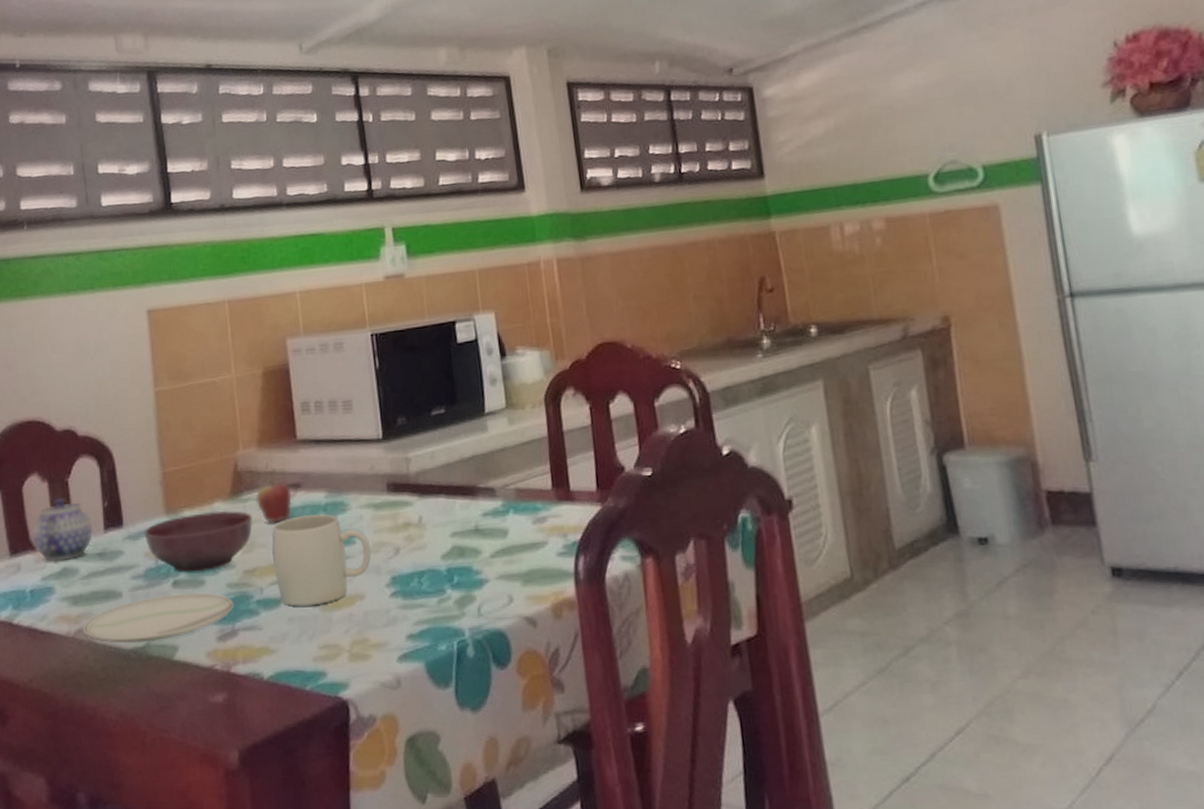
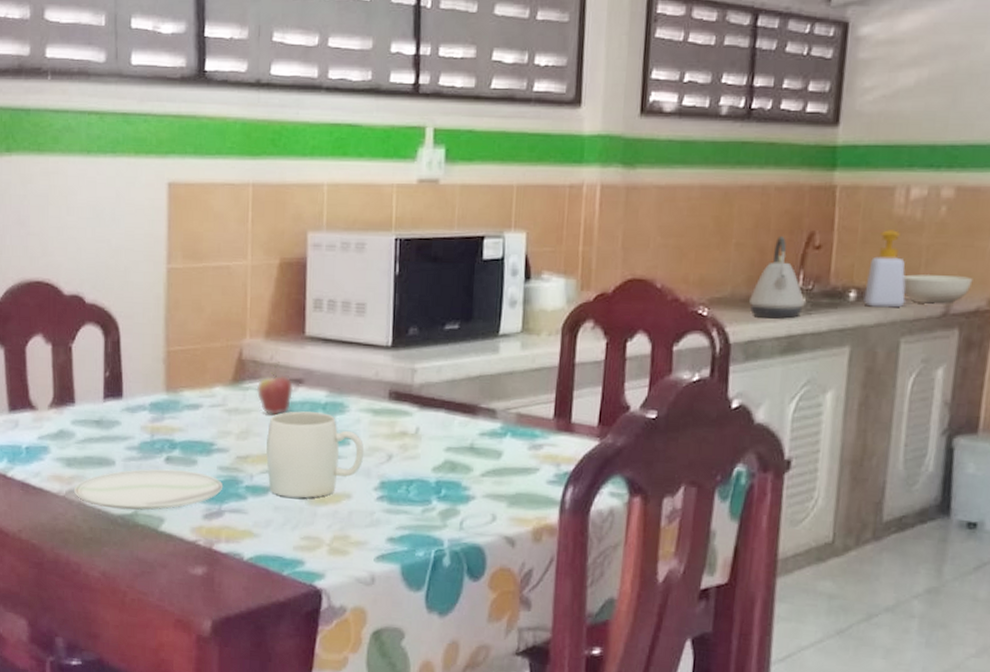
teapot: present [31,497,94,561] -> none [32,361,93,423]
bowl: present [144,510,253,572] -> none [142,395,251,452]
kettle: none [717,284,770,364] -> present [749,235,804,319]
soap bottle: none [822,265,864,340] -> present [863,230,906,309]
bowl: none [856,299,923,330] -> present [902,274,973,305]

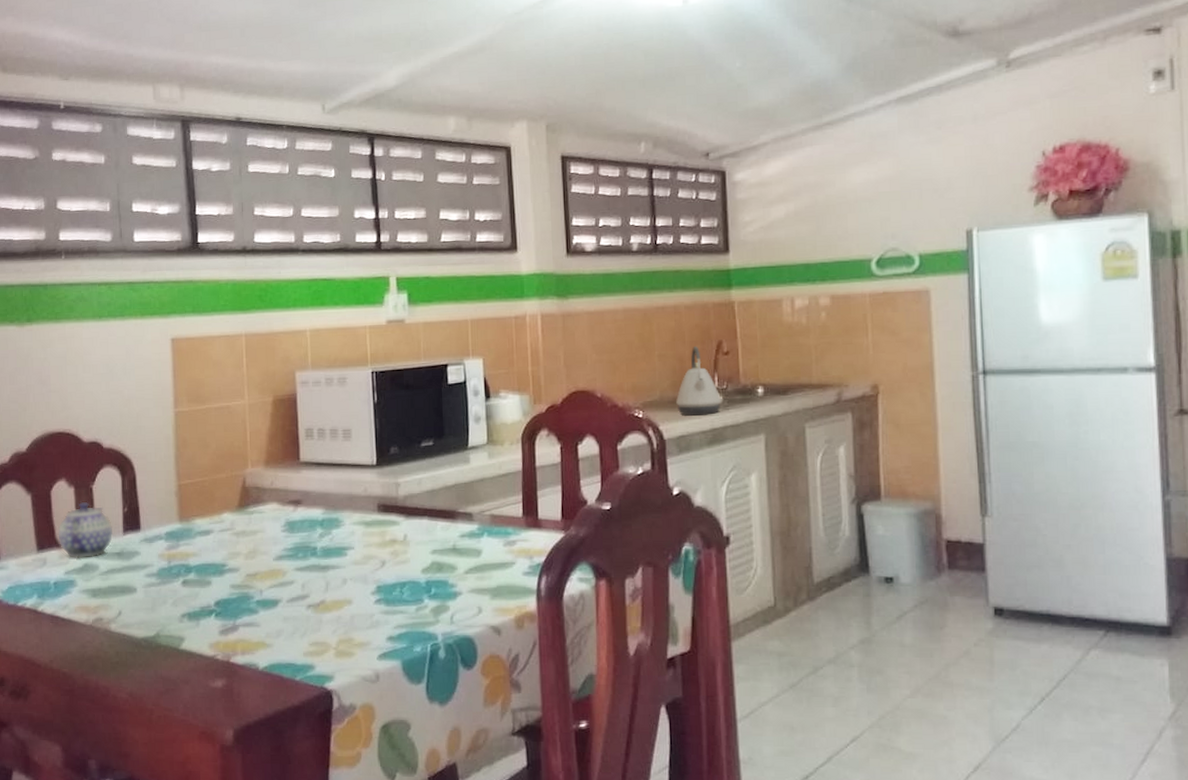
teapot: none [32,361,93,423] -> present [57,501,114,557]
plate: present [73,468,223,510] -> none [99,591,236,633]
fruit: present [256,362,294,415] -> none [260,486,294,534]
mug: present [266,411,365,499] -> none [272,528,360,608]
soap bottle: present [863,230,906,309] -> none [770,334,804,400]
bowl: present [902,274,973,305] -> none [799,368,857,393]

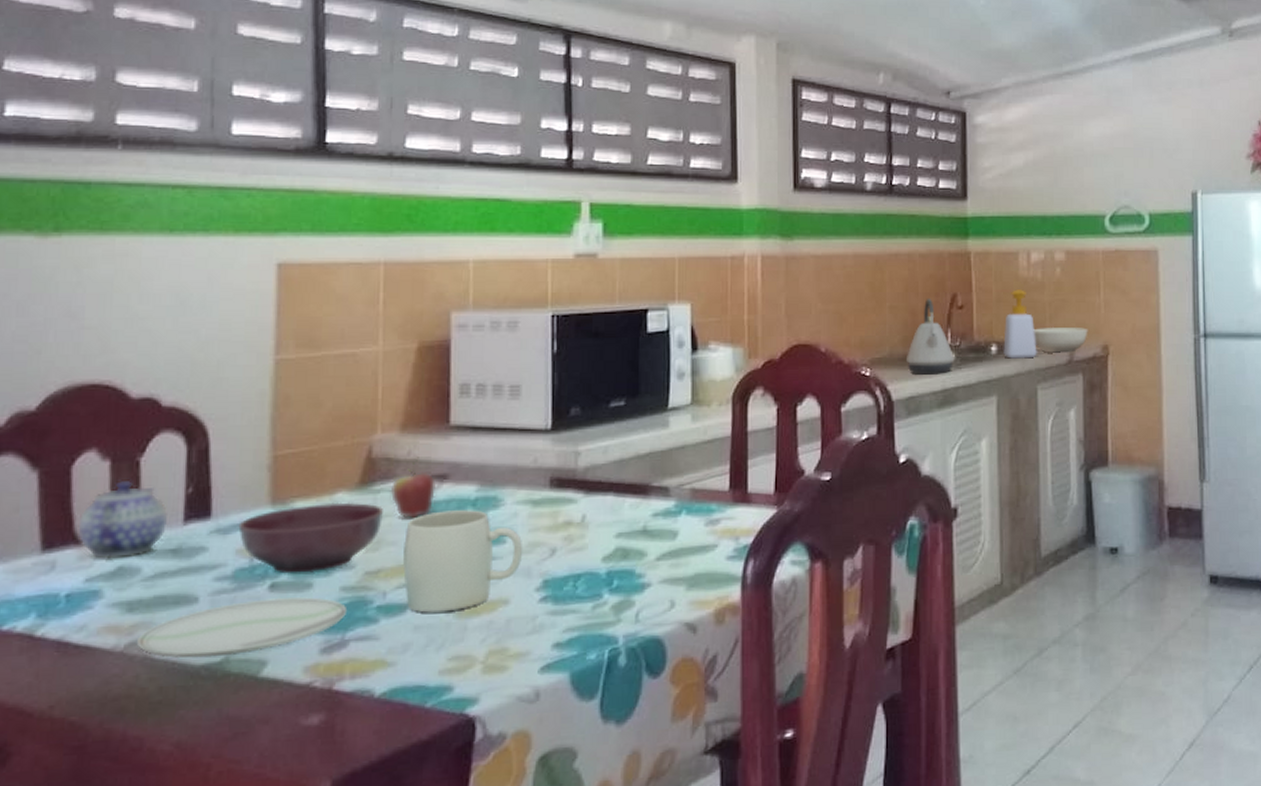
plate: none [99,591,236,633] -> present [136,597,348,658]
bowl: none [159,520,256,573] -> present [238,502,383,573]
fruit: none [260,486,294,534] -> present [390,457,437,518]
mug: none [272,528,360,608] -> present [403,510,523,613]
soap bottle: none [770,334,804,400] -> present [1003,289,1037,360]
bowl: none [799,368,857,393] -> present [1033,327,1088,353]

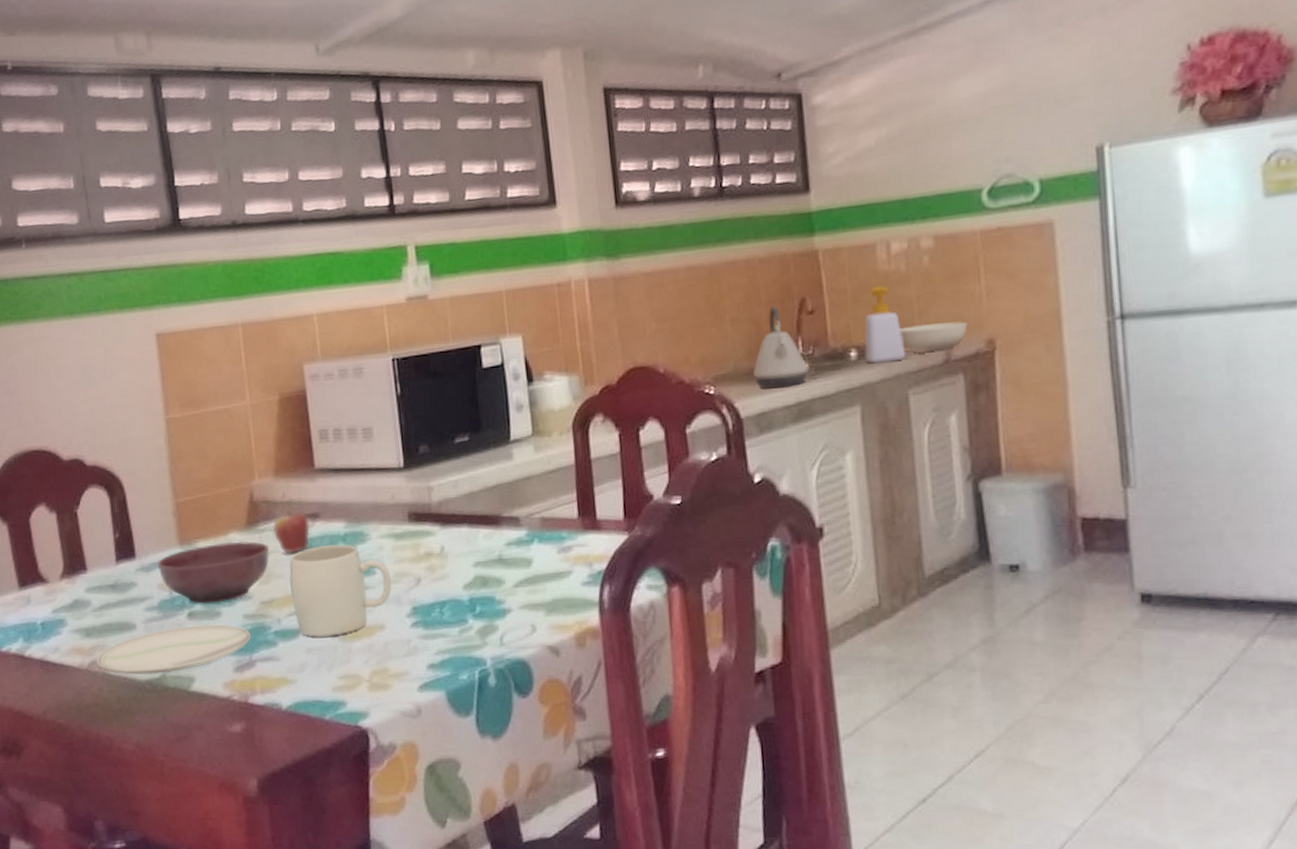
teapot: present [77,480,169,558] -> none [40,528,105,593]

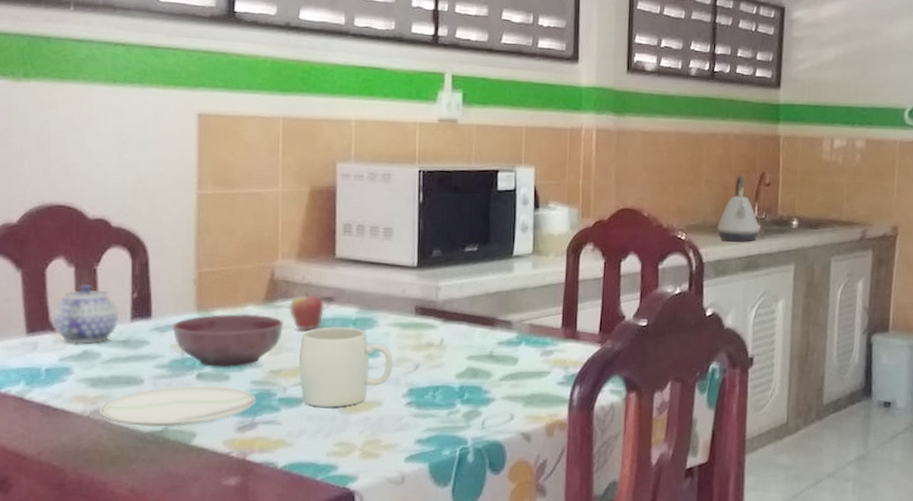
teapot: none [40,528,105,593] -> present [52,283,120,344]
soap bottle: present [864,285,906,364] -> none [803,172,834,234]
bowl: present [899,321,968,354] -> none [831,207,881,231]

